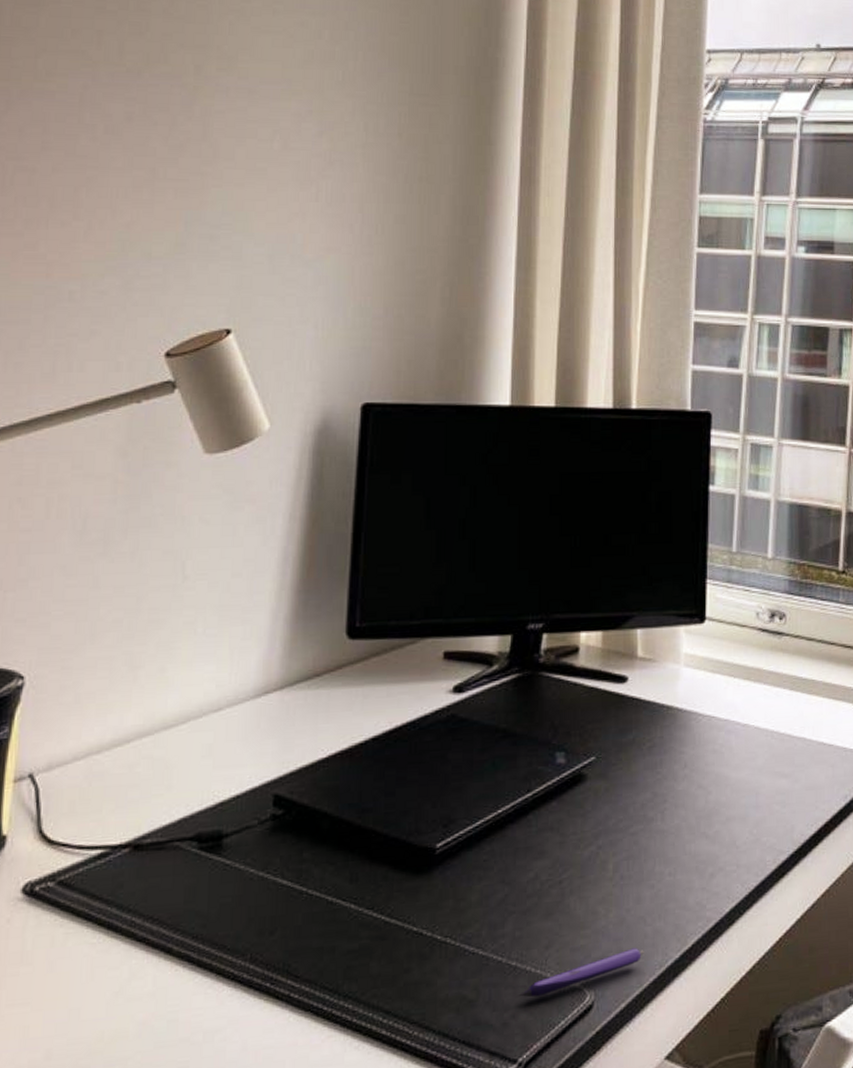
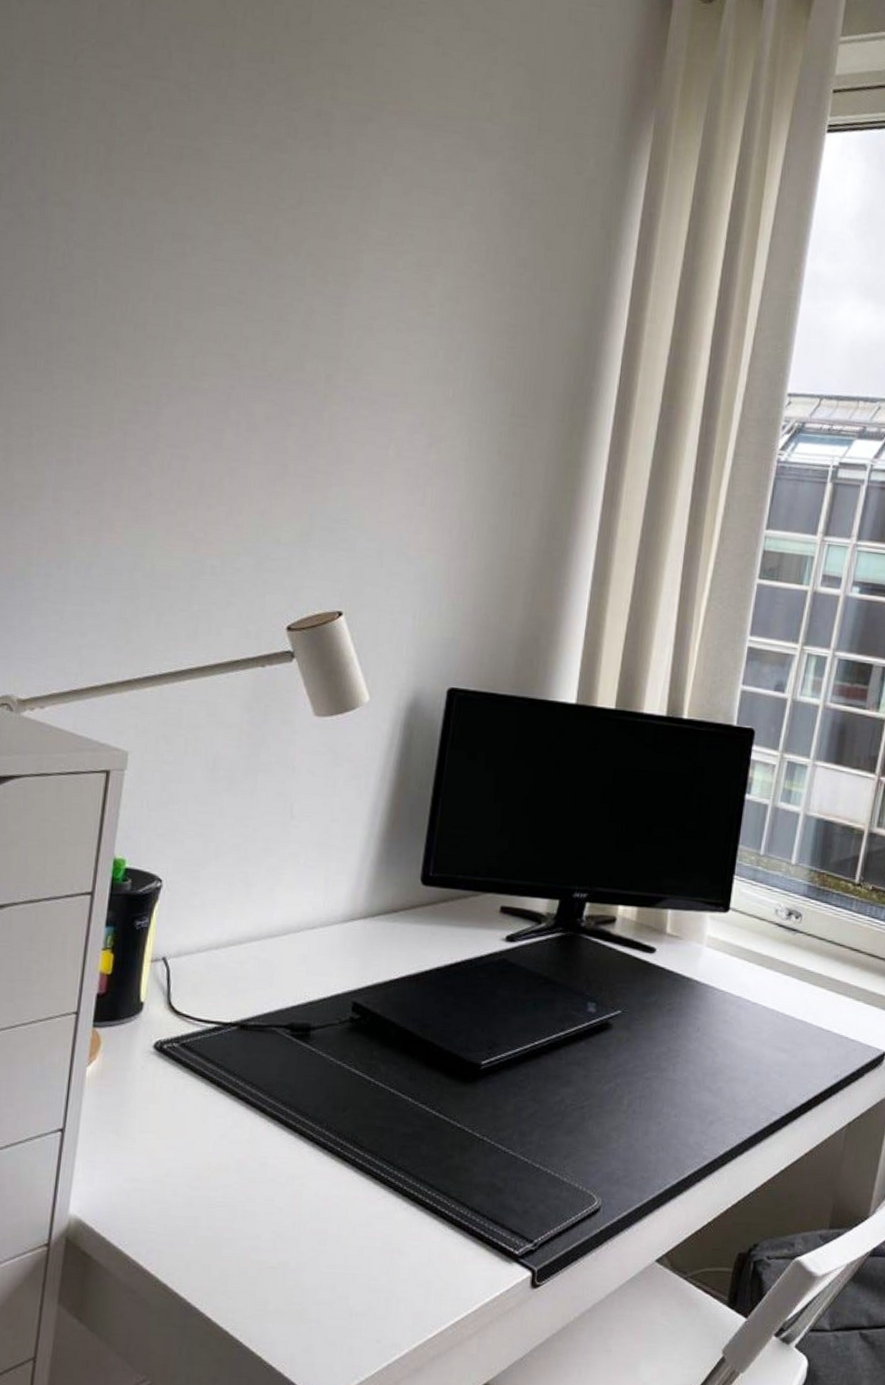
pen: present [518,947,644,998] -> none [538,1170,647,1195]

